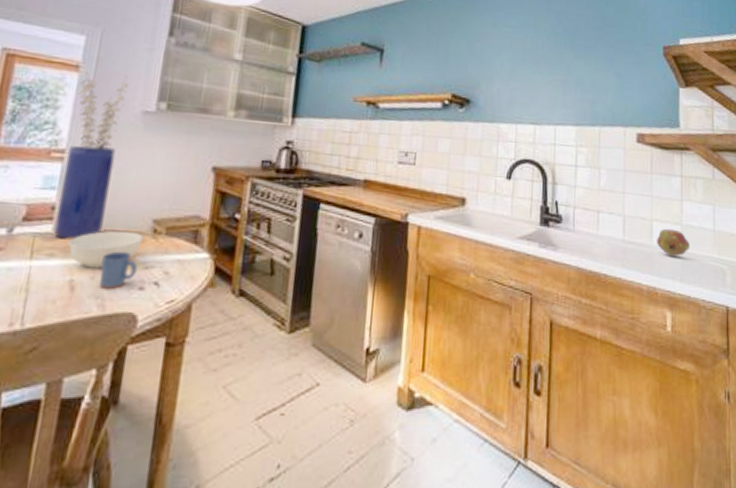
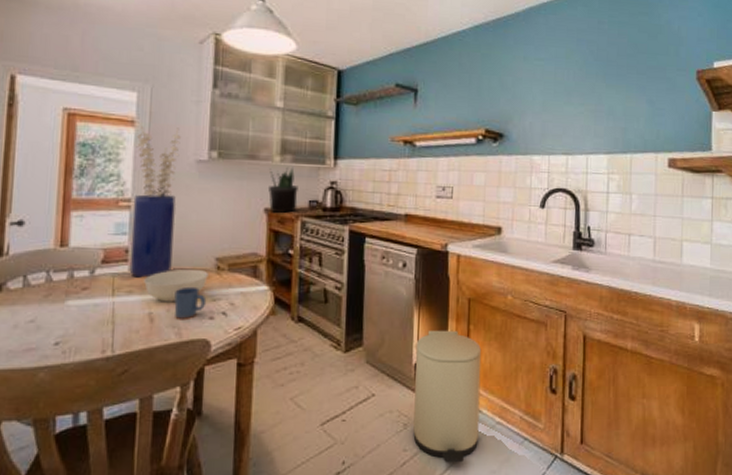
planter: none [217,123,252,173] -> present [268,167,298,213]
pedal bin: none [360,310,441,469] -> present [413,330,482,463]
fruit: present [656,228,691,257] -> none [685,247,720,274]

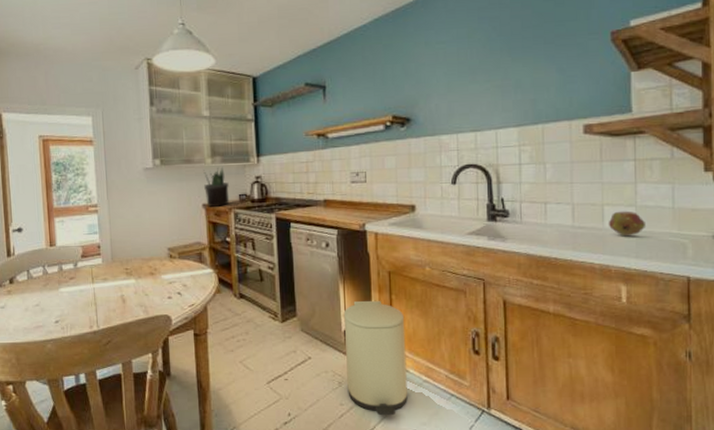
vase: present [130,126,181,278] -> none [96,142,134,268]
bowl: present [144,268,208,302] -> none [115,258,164,286]
mug: present [174,286,207,319] -> none [139,272,165,299]
fruit: none [685,247,720,274] -> present [608,211,647,237]

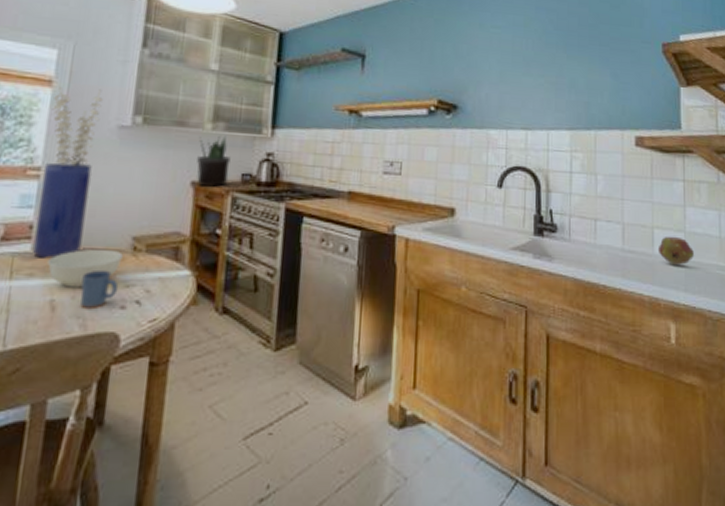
vase: none [96,142,134,268] -> present [33,86,103,259]
bowl: none [115,258,164,286] -> present [47,248,123,288]
mug: none [139,272,165,299] -> present [80,269,119,308]
pedal bin: present [343,300,408,416] -> none [351,325,432,489]

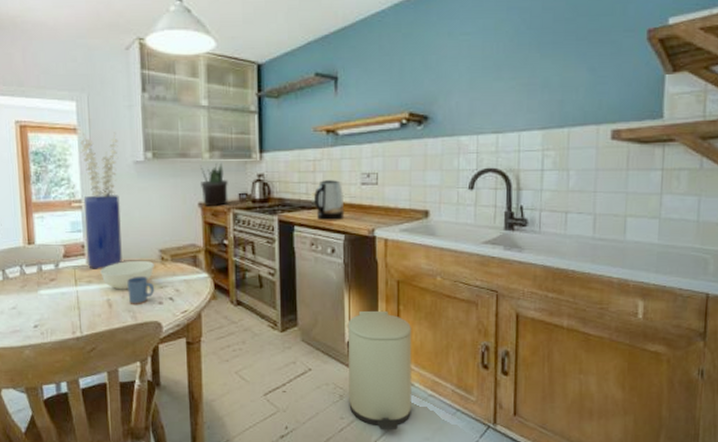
kettle: none [329,164,363,214] -> present [314,179,345,221]
pedal bin: none [351,325,432,489] -> present [348,310,412,430]
fruit: present [657,236,695,266] -> none [629,223,669,250]

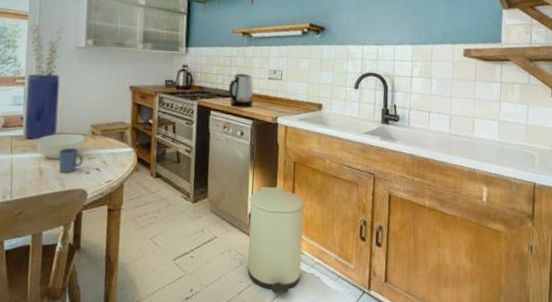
planter: present [200,162,228,206] -> none [133,53,157,90]

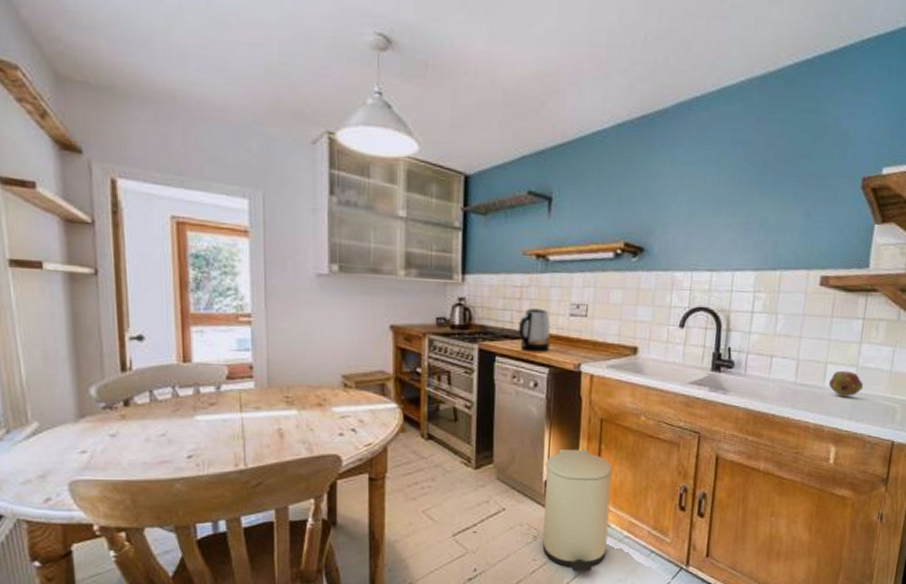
vase: present [25,19,64,140] -> none [252,236,298,394]
bowl: present [35,133,85,160] -> none [271,385,335,419]
mug: present [58,147,84,173] -> none [303,403,335,435]
fruit: none [477,124,506,146] -> present [828,370,864,397]

